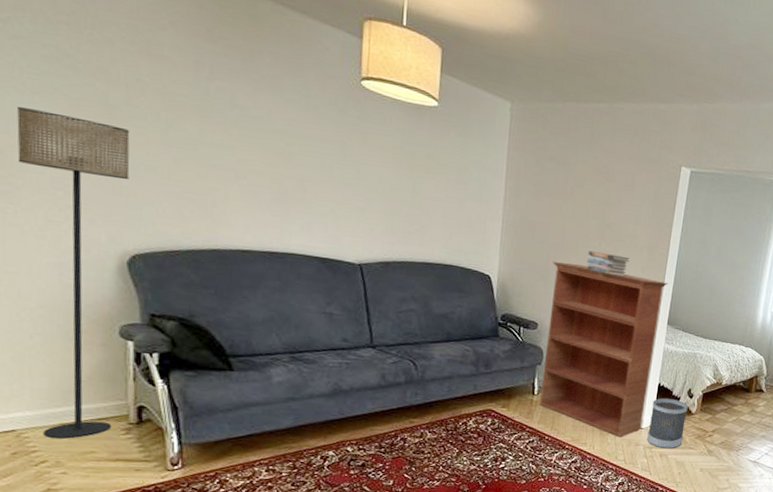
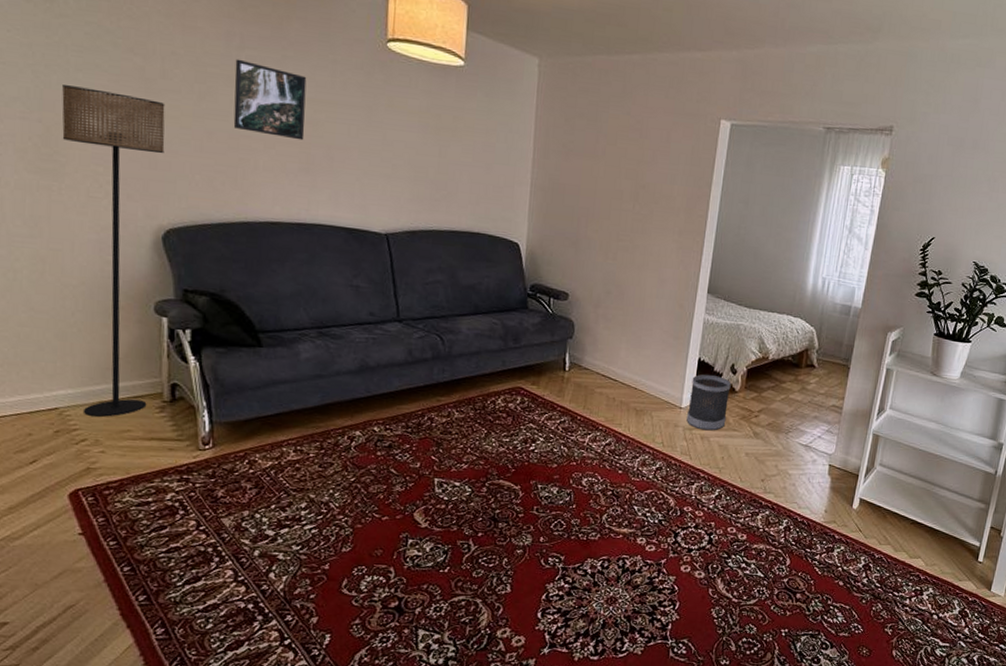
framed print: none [202,89,279,172] -> present [233,59,307,141]
bookcase: present [540,262,668,438] -> none [571,227,708,418]
book stack: present [586,250,630,277] -> none [619,214,666,242]

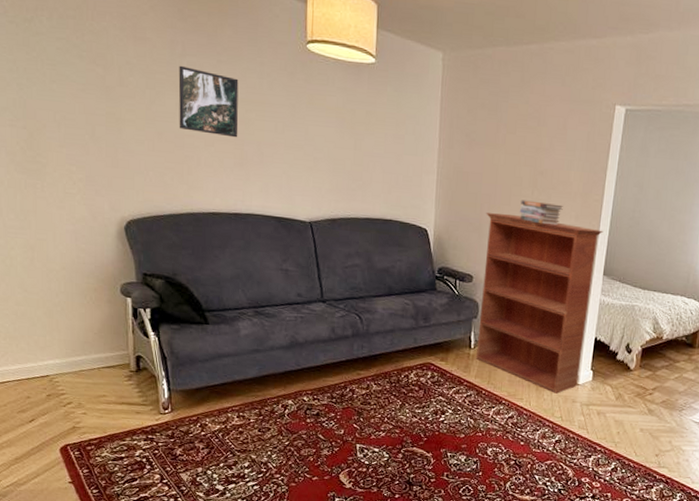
floor lamp: present [62,85,165,417] -> none [41,95,124,384]
bookcase: none [571,227,708,418] -> present [476,213,604,394]
book stack: none [619,214,666,242] -> present [519,200,563,226]
wastebasket: present [686,374,731,431] -> none [584,353,626,407]

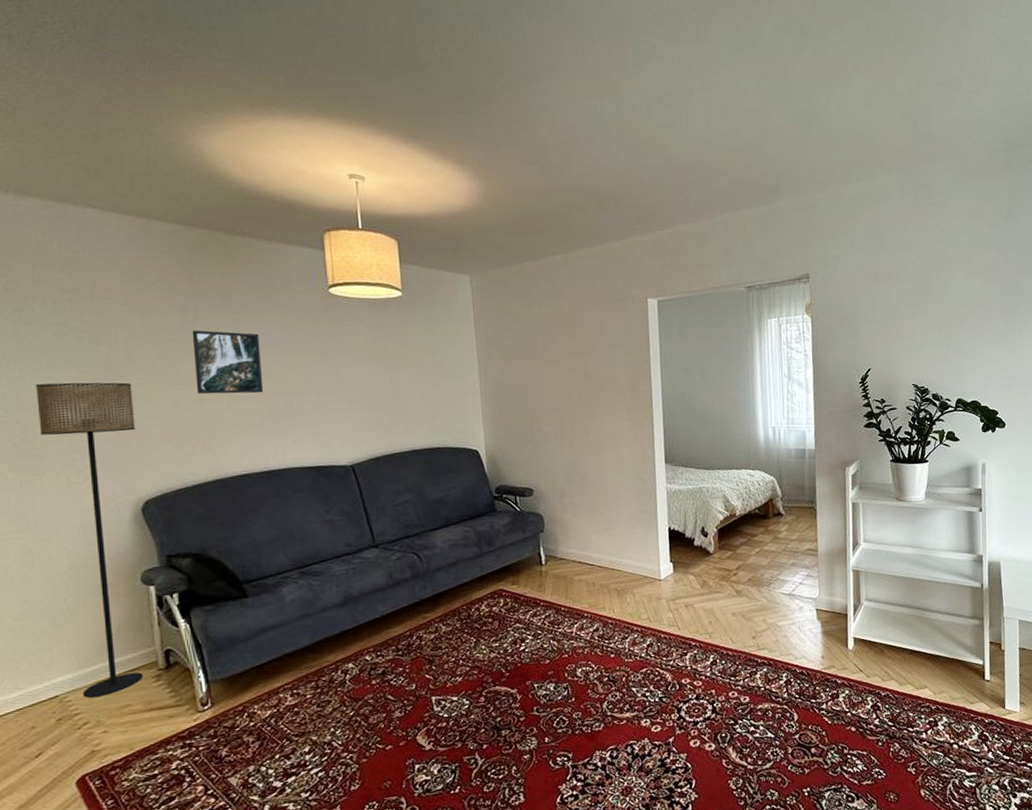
floor lamp: none [41,95,124,384] -> present [36,382,143,698]
bookcase: present [476,213,604,394] -> none [537,419,660,595]
book stack: present [519,200,563,226] -> none [570,401,614,424]

